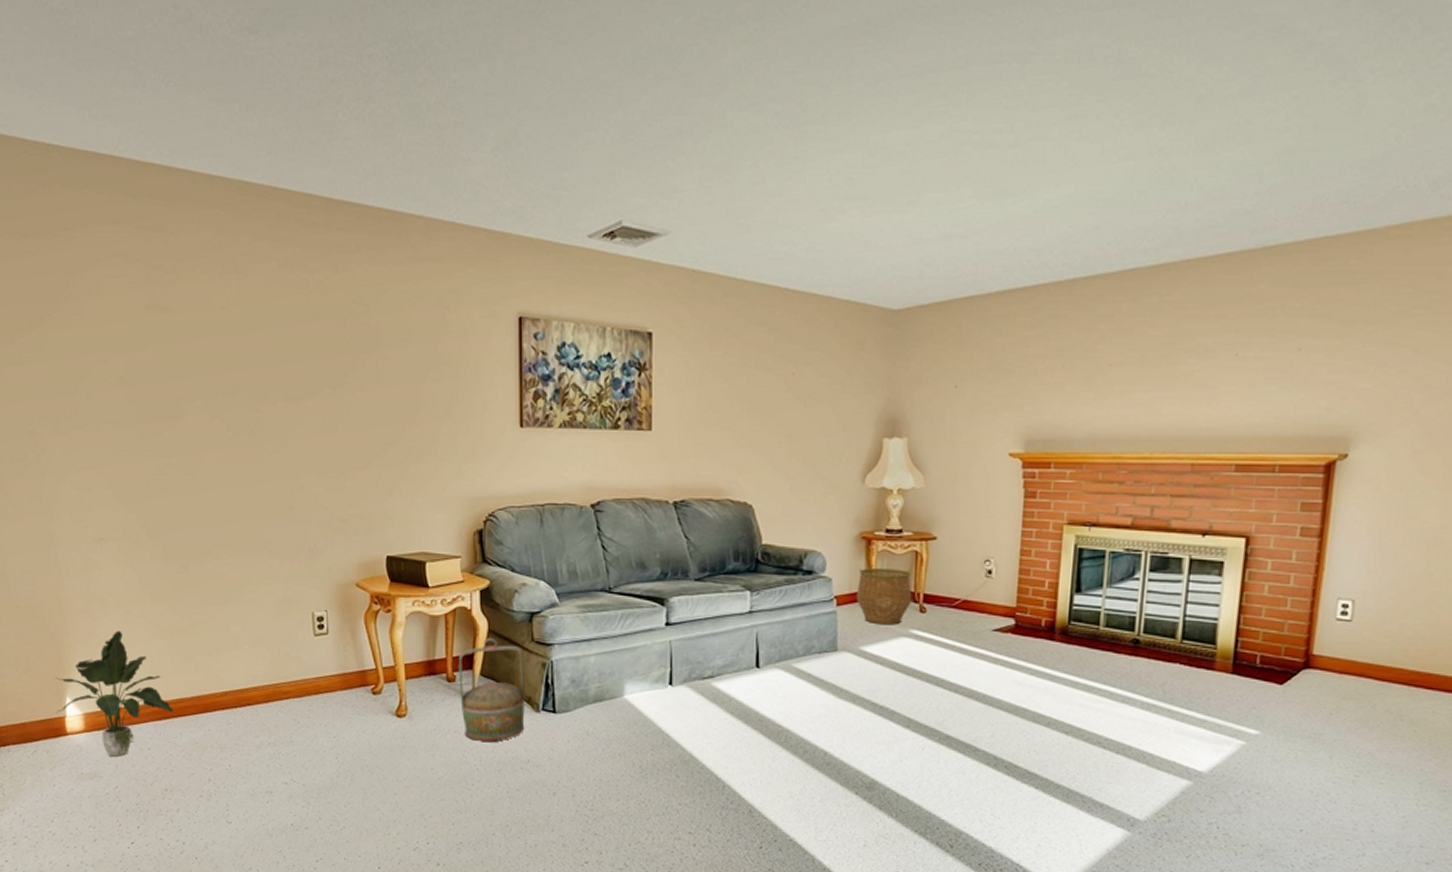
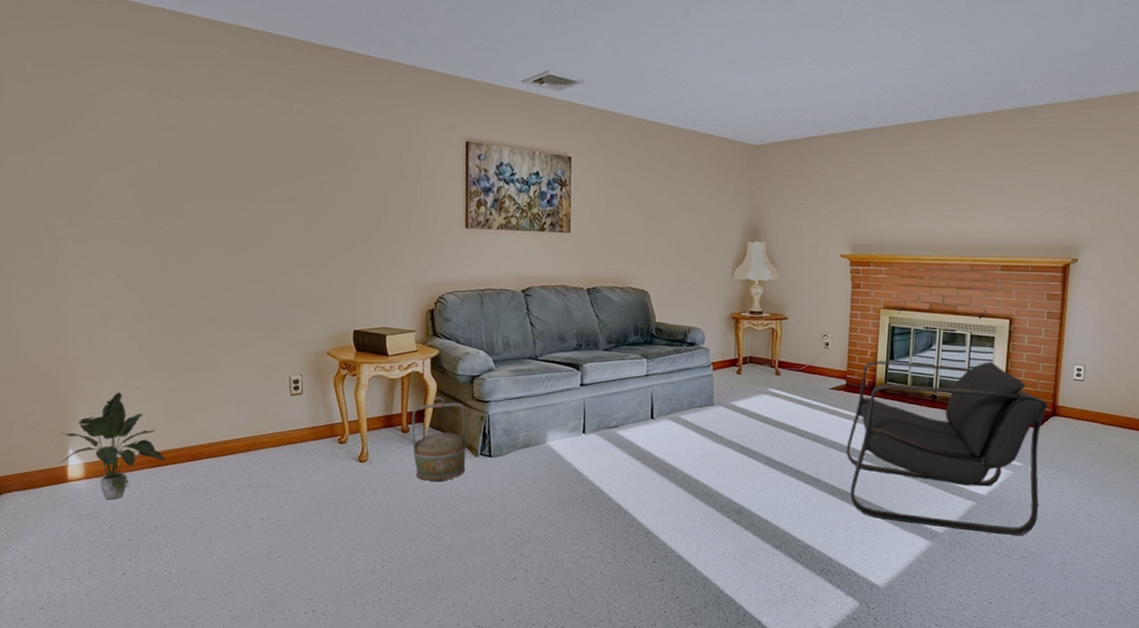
basket: present [855,567,912,625] -> none [727,340,770,385]
armchair: none [1013,593,1298,826] -> present [846,360,1047,535]

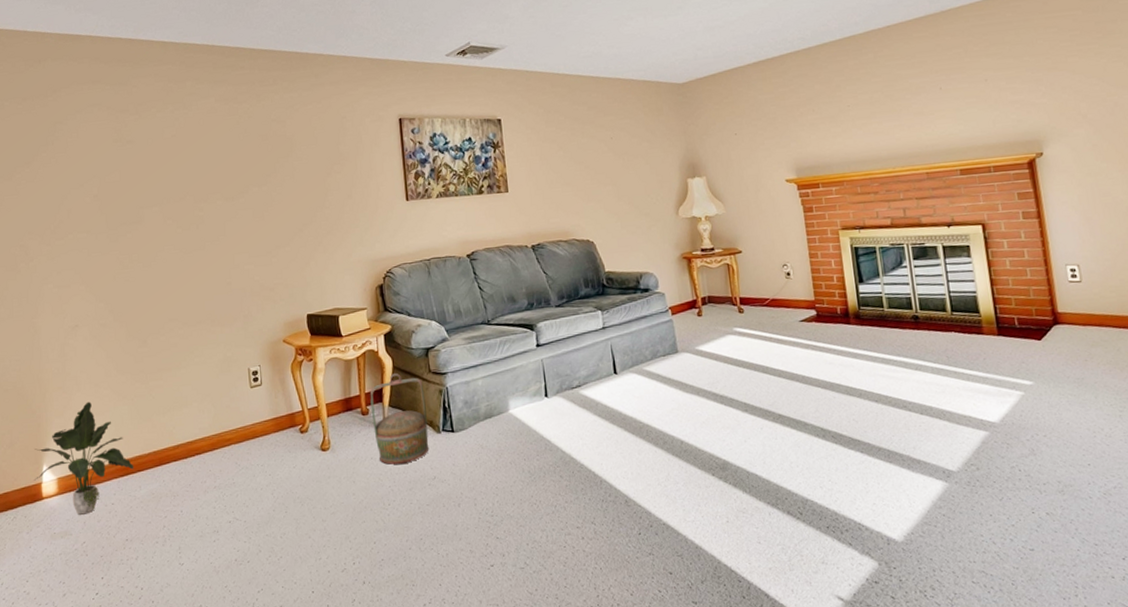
armchair: present [846,360,1047,535] -> none [829,272,1066,466]

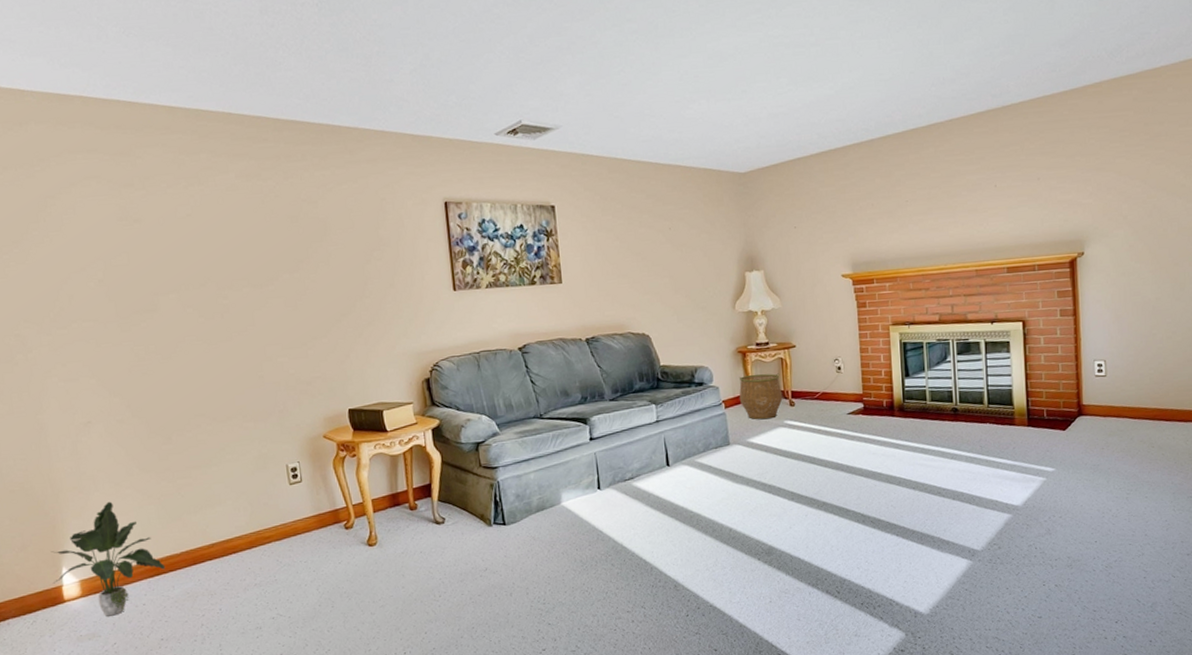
decorative basket: present [370,372,429,464] -> none [418,467,481,558]
basket: none [685,279,731,327] -> present [739,373,783,420]

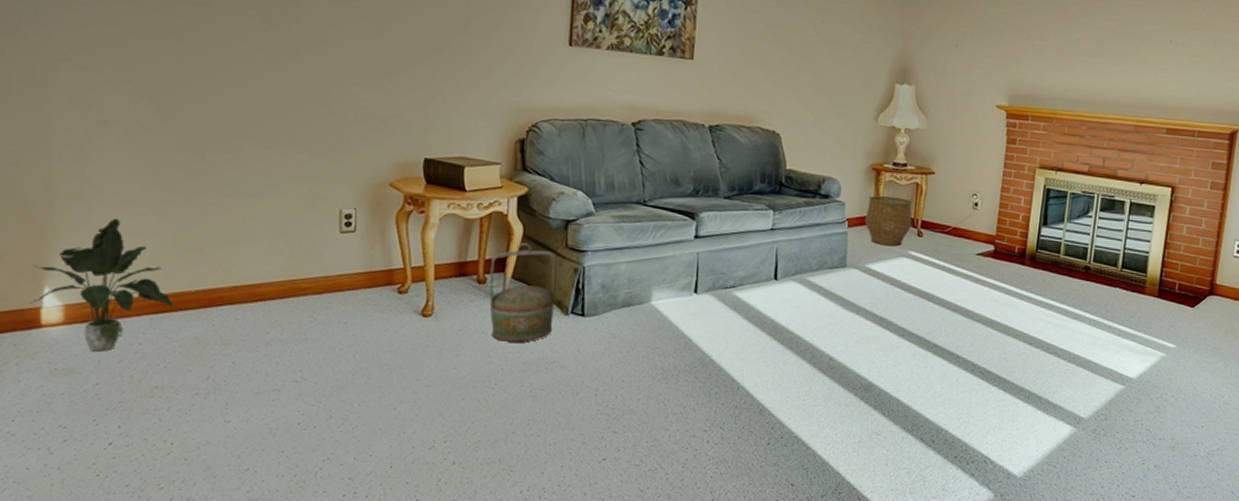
decorative basket: none [418,467,481,558] -> present [489,241,557,343]

